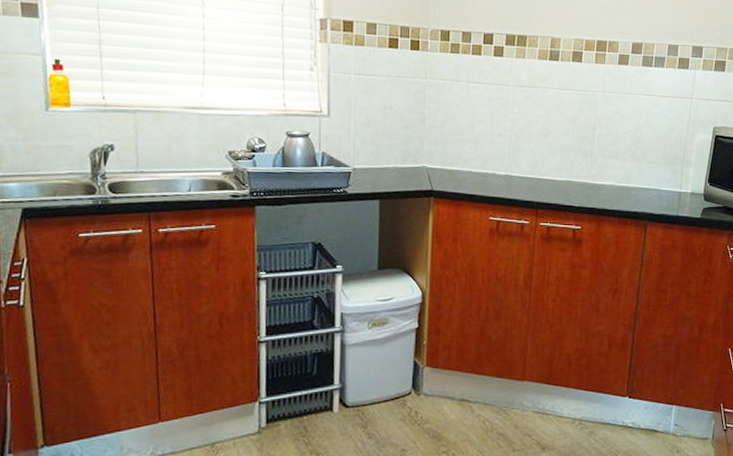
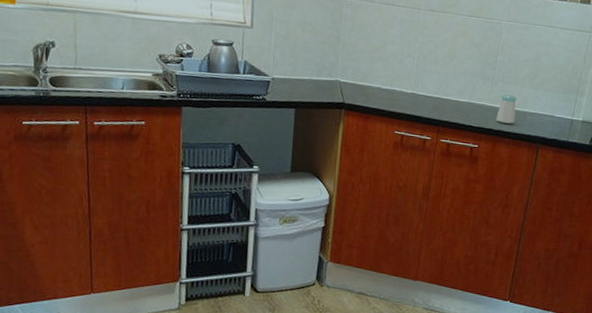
salt shaker: none [598,170,619,201] -> present [496,94,517,124]

